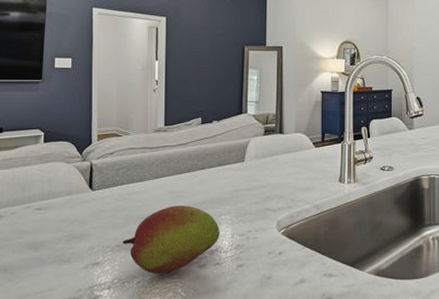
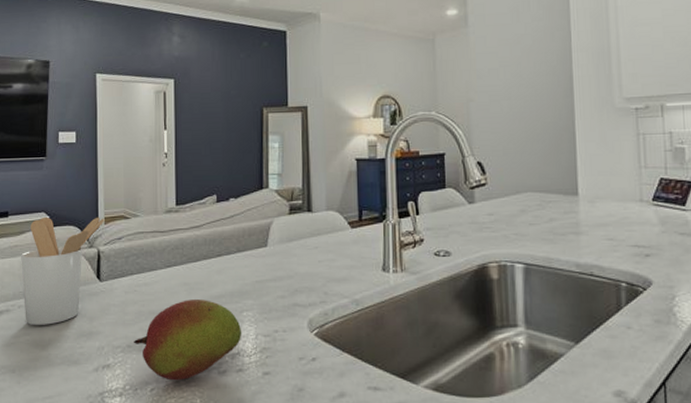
utensil holder: none [15,133,99,229] -> present [21,216,106,325]

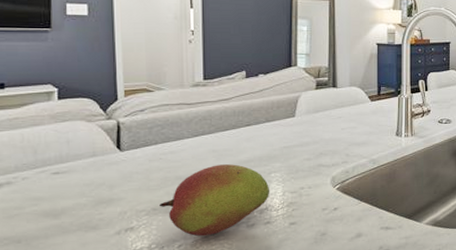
utensil holder: present [21,216,106,325] -> none [23,89,126,196]

